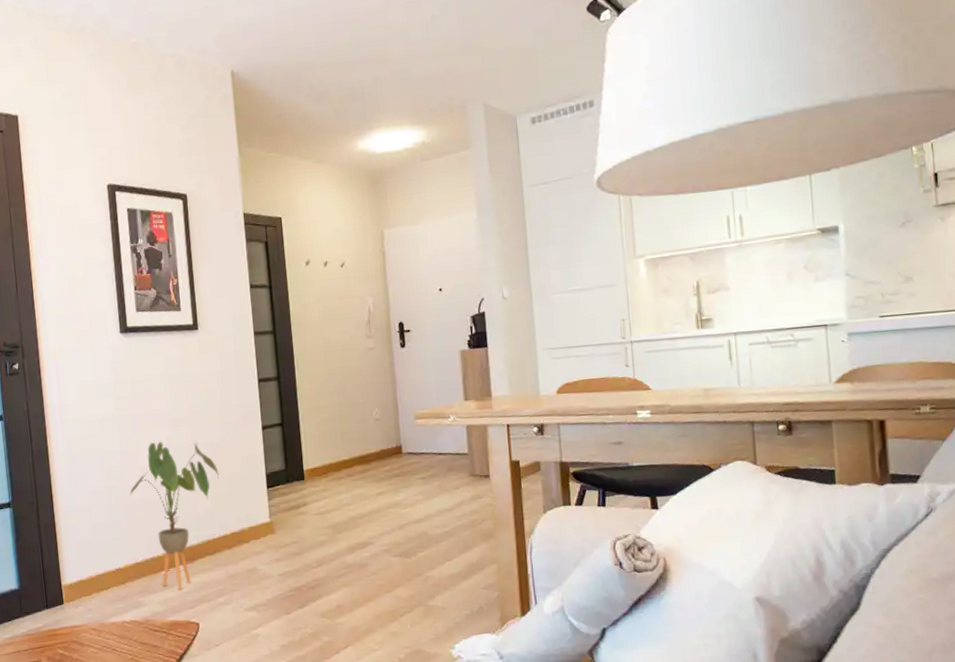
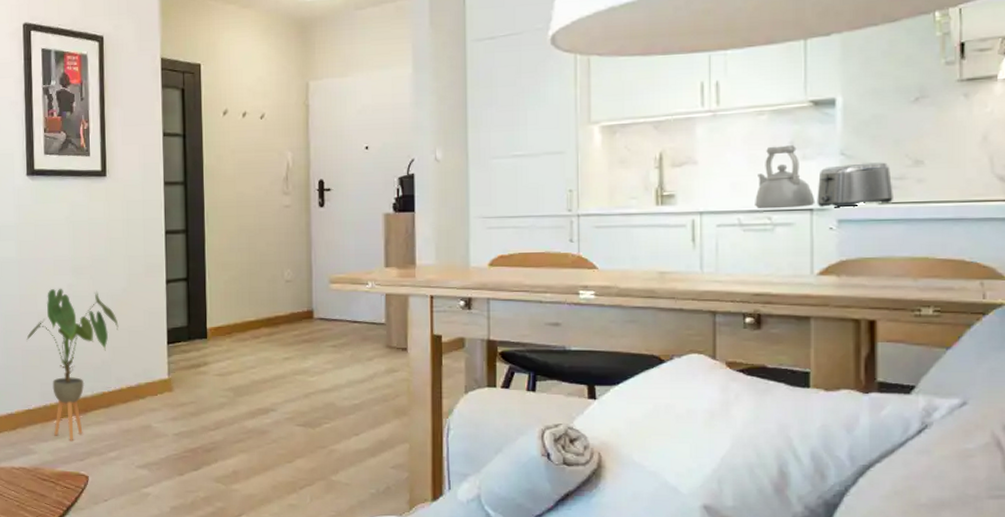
kettle: none [779,269,829,328] -> present [755,145,815,209]
toaster: none [829,280,891,323] -> present [817,162,893,208]

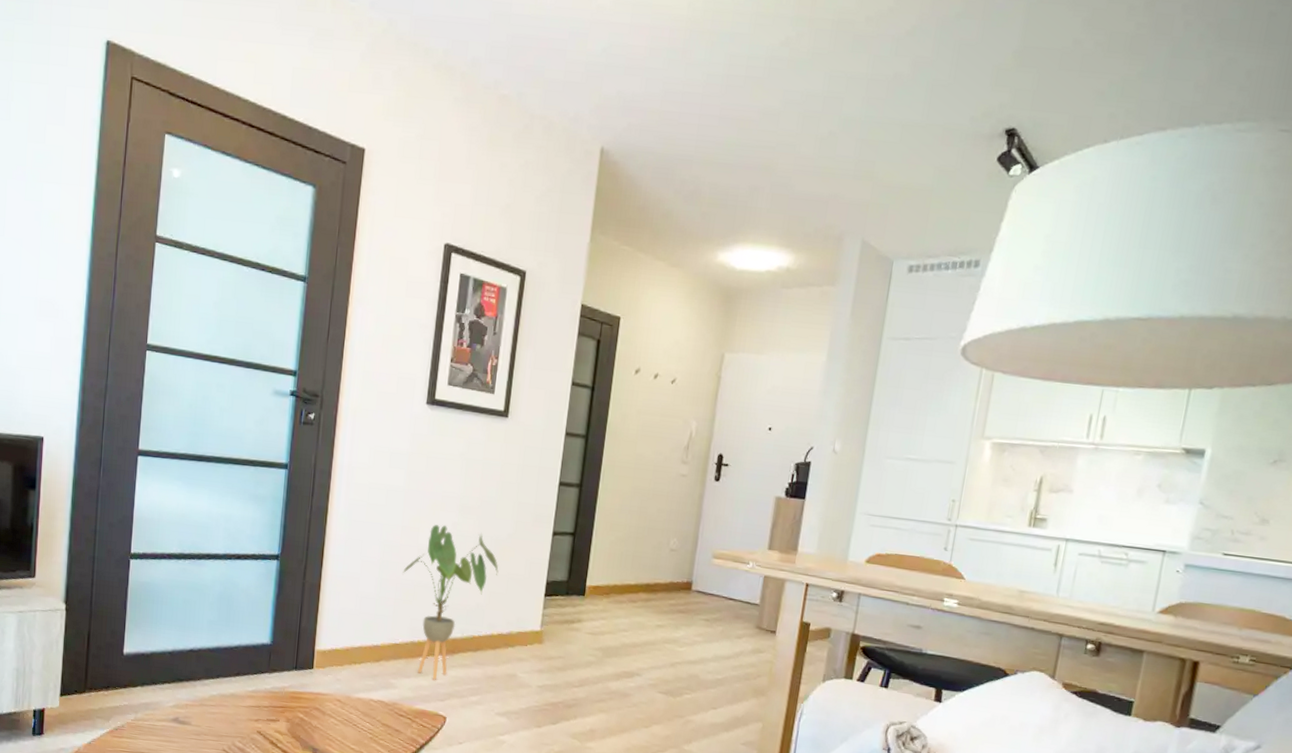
kettle: present [755,145,815,209] -> none [1116,486,1170,548]
toaster: present [817,162,893,208] -> none [1170,513,1240,556]

